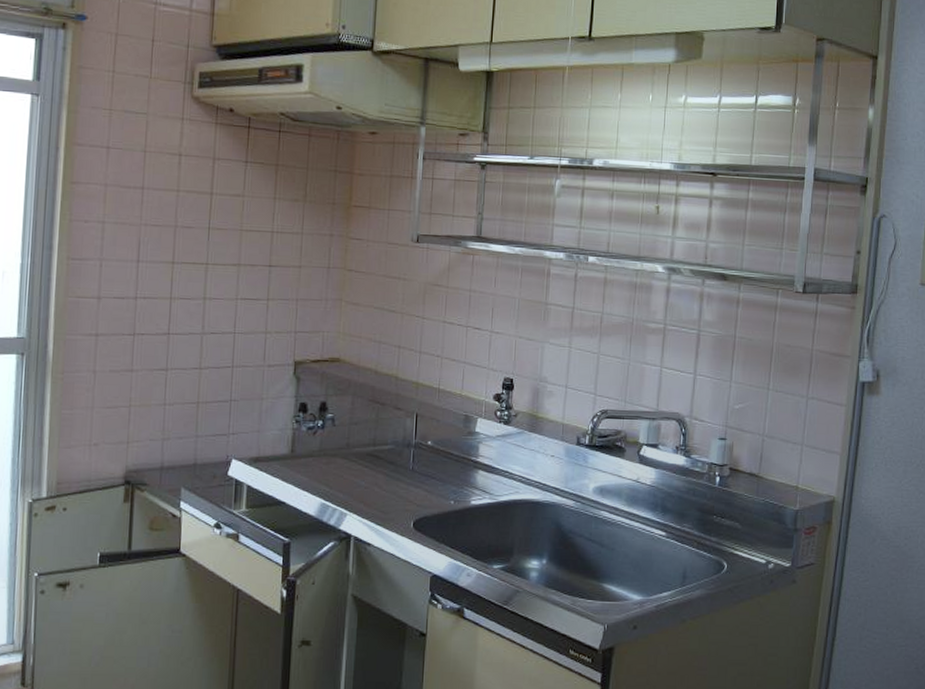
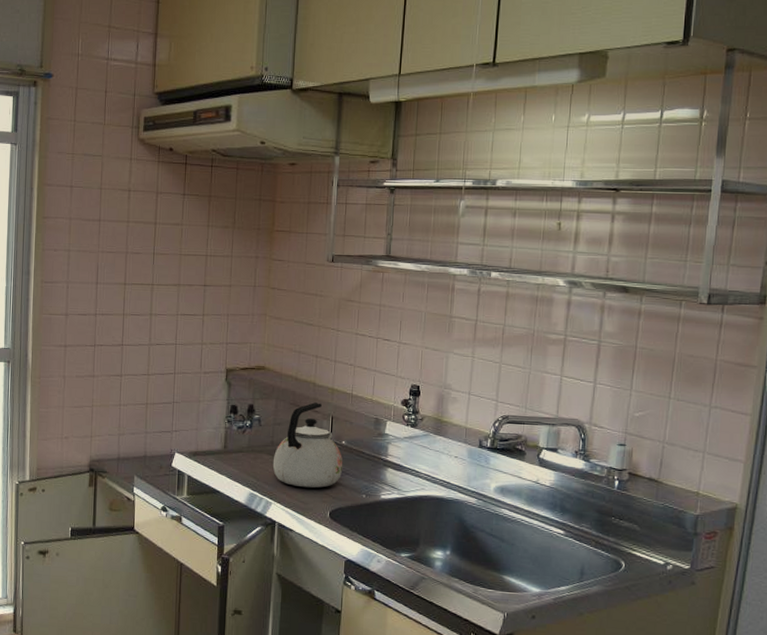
kettle: none [348,398,429,496] -> present [272,402,343,488]

